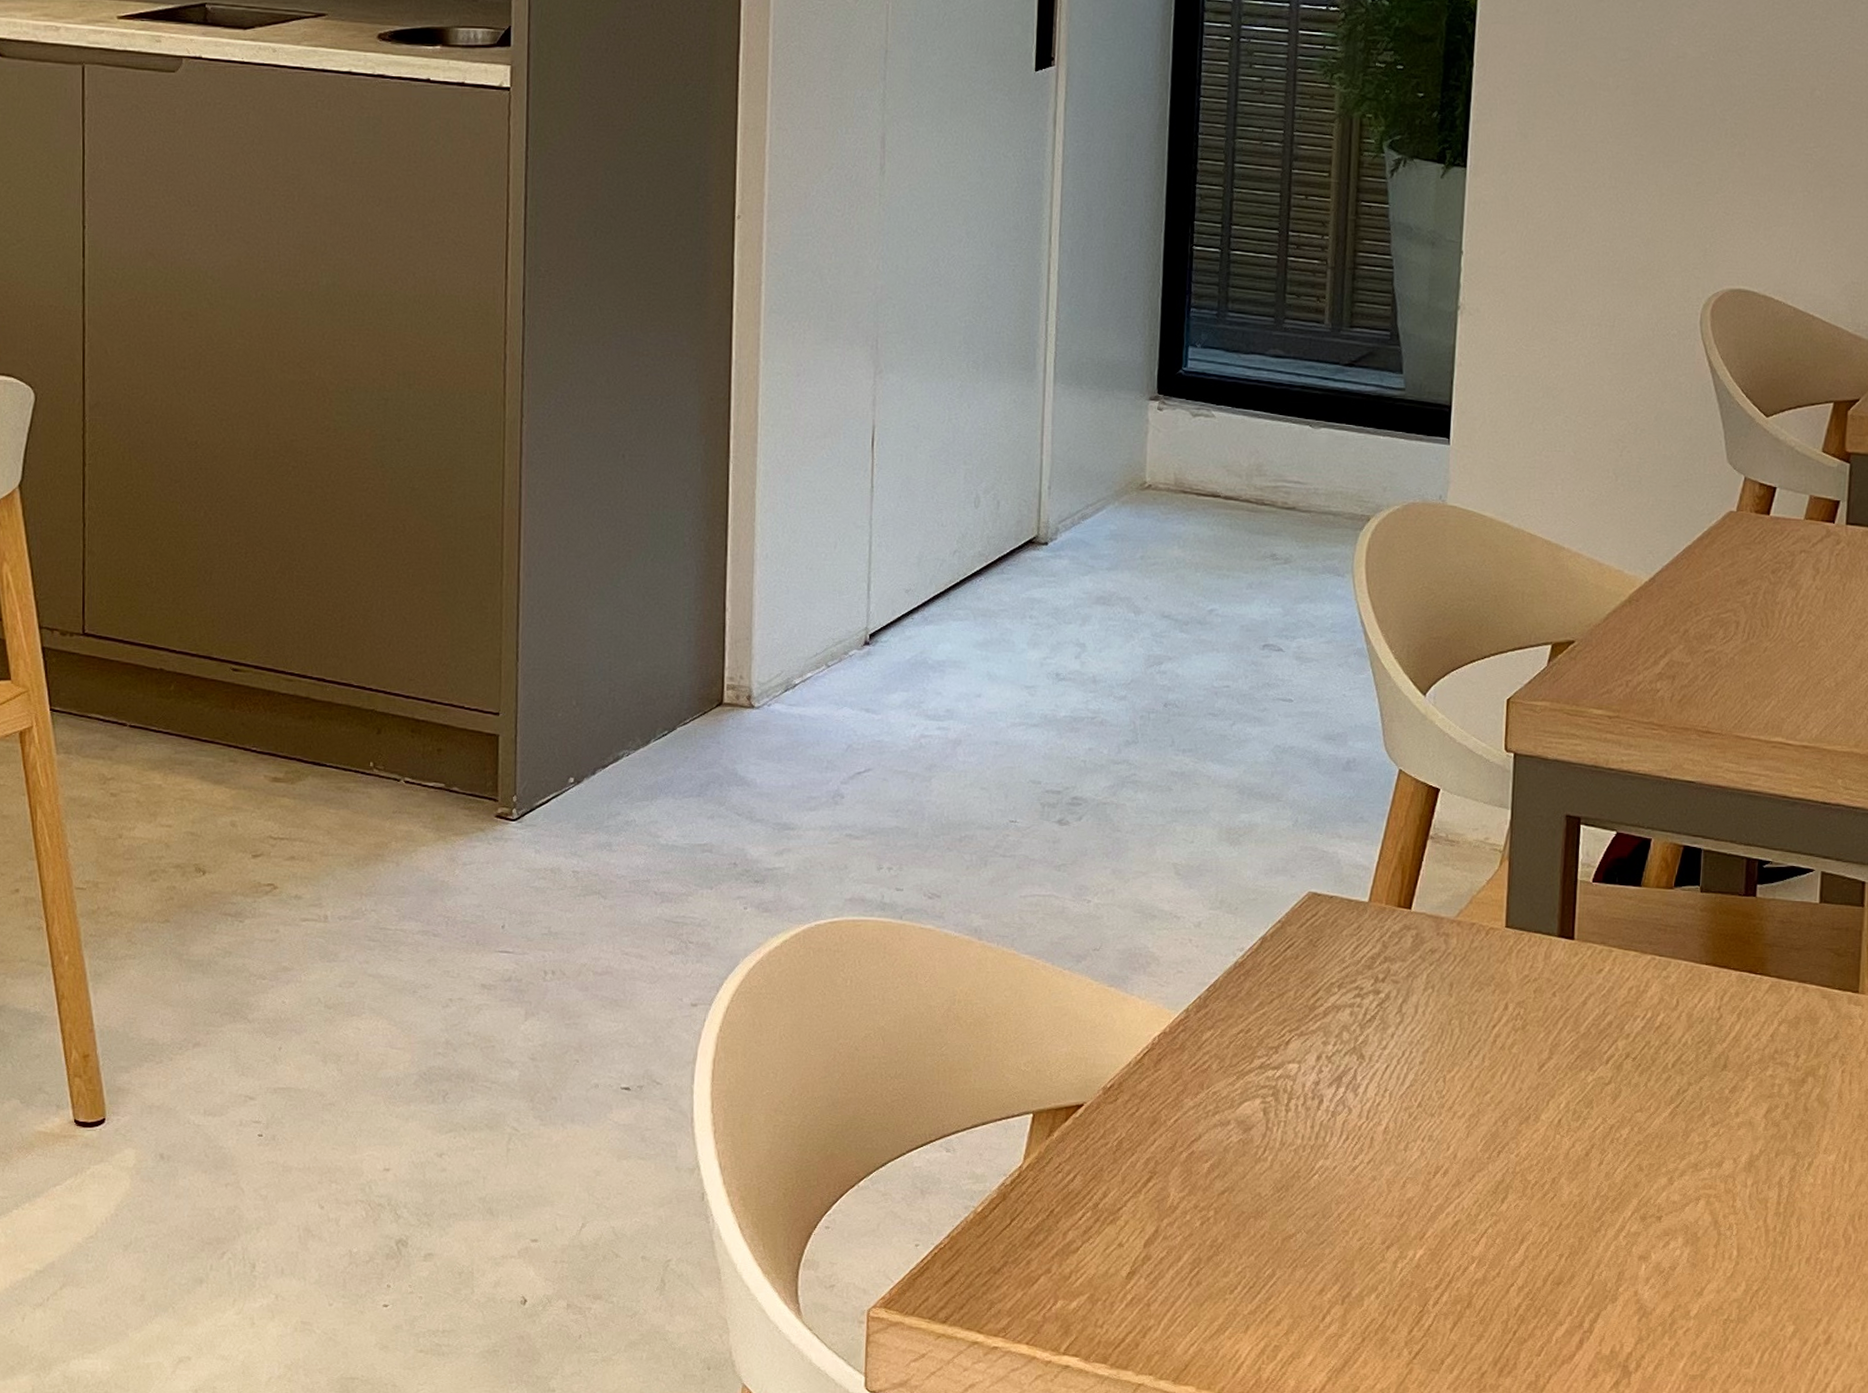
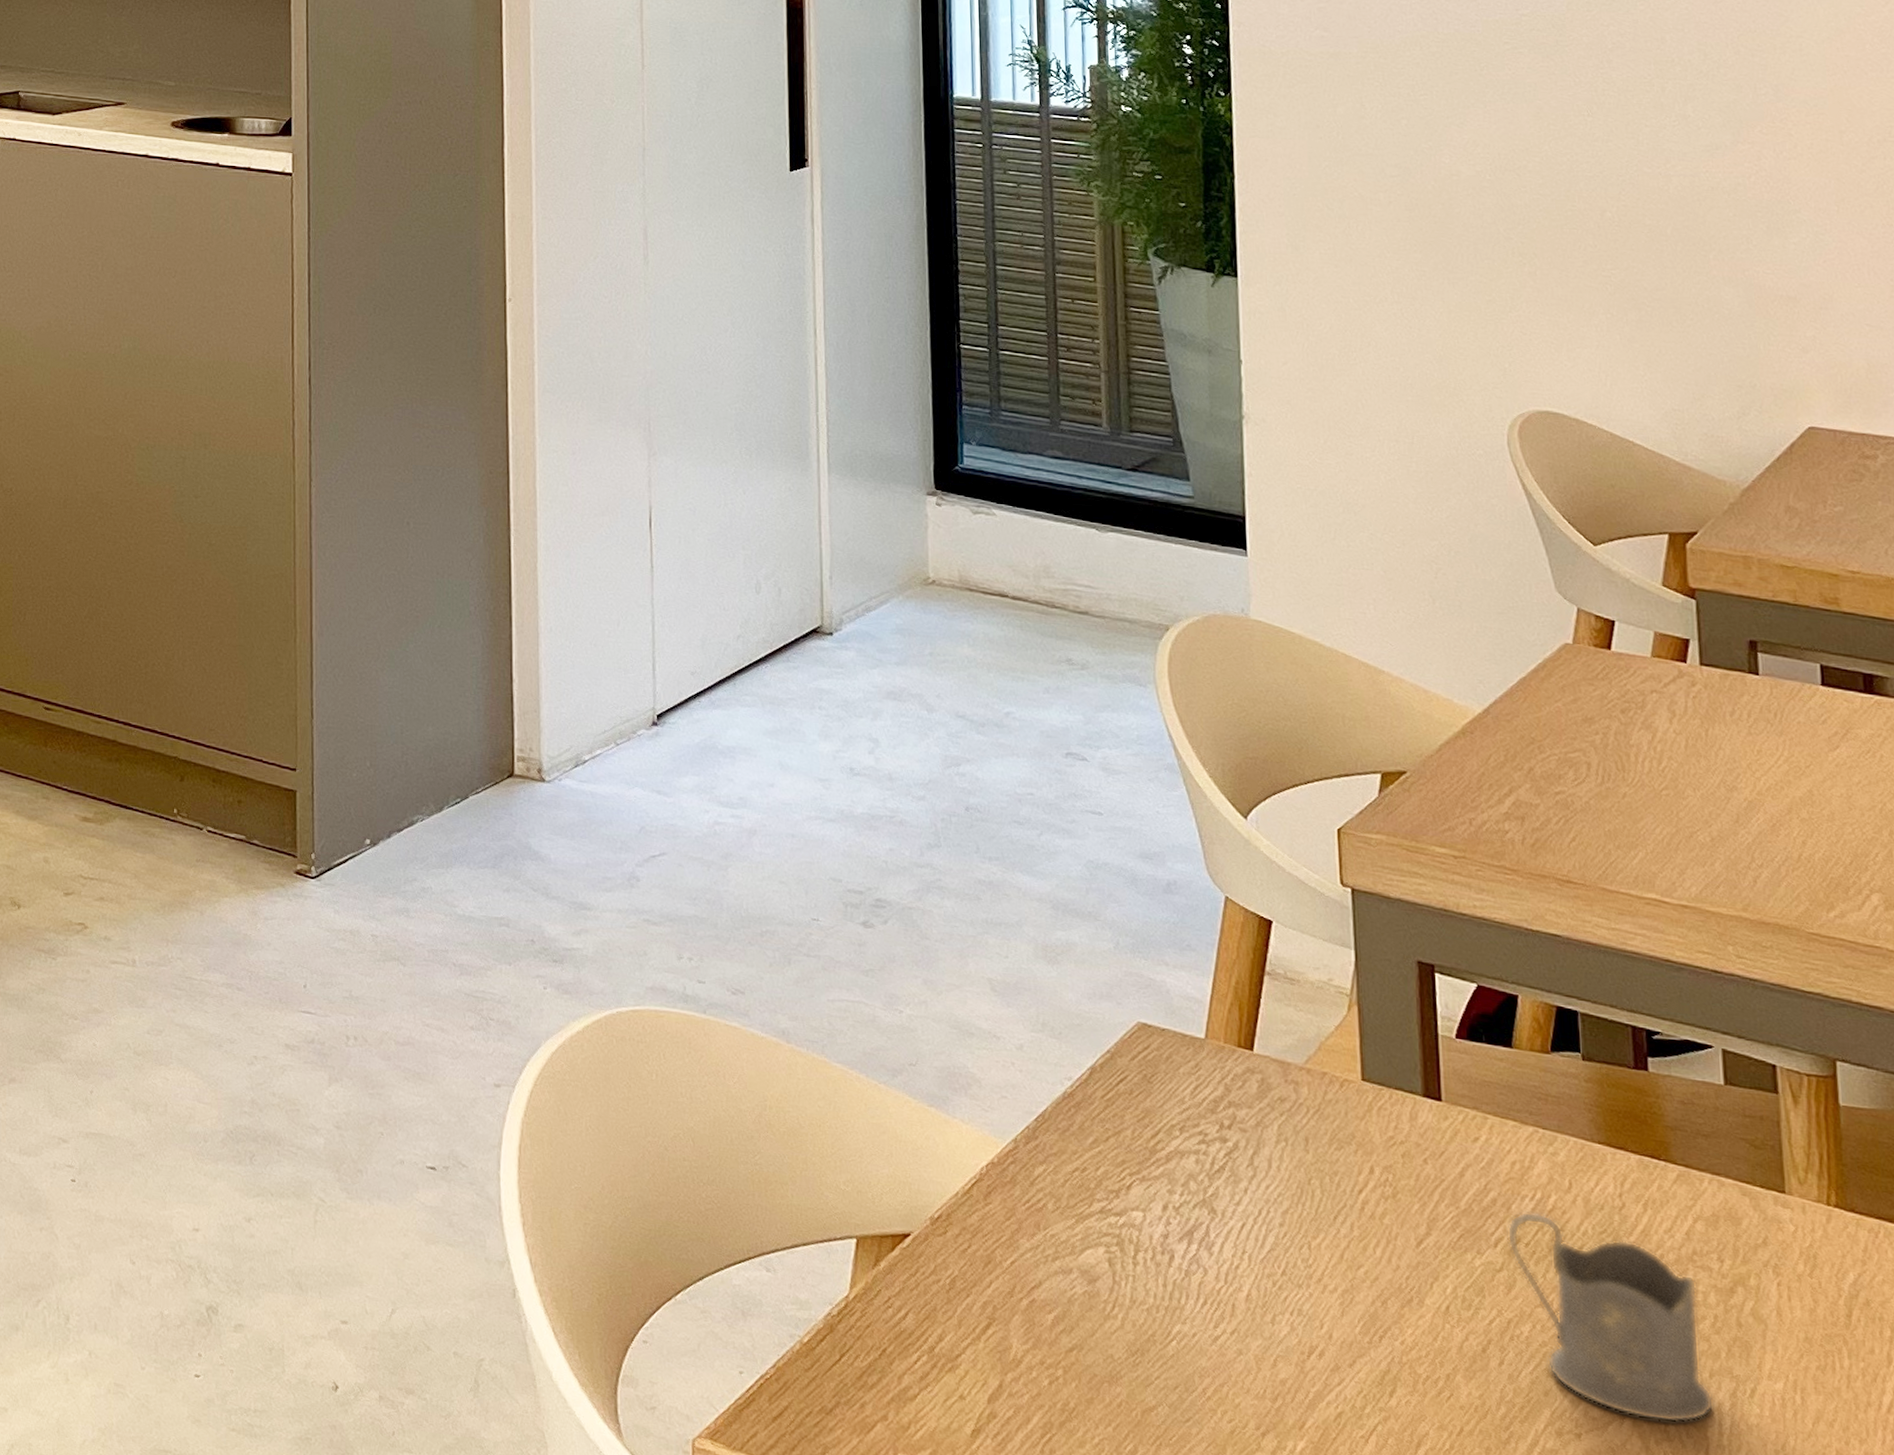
tea glass holder: none [1617,1030,1777,1199] -> present [1507,1211,1714,1423]

